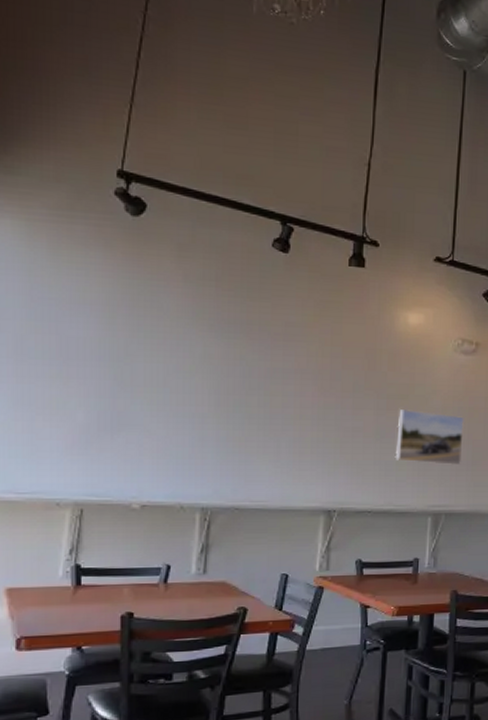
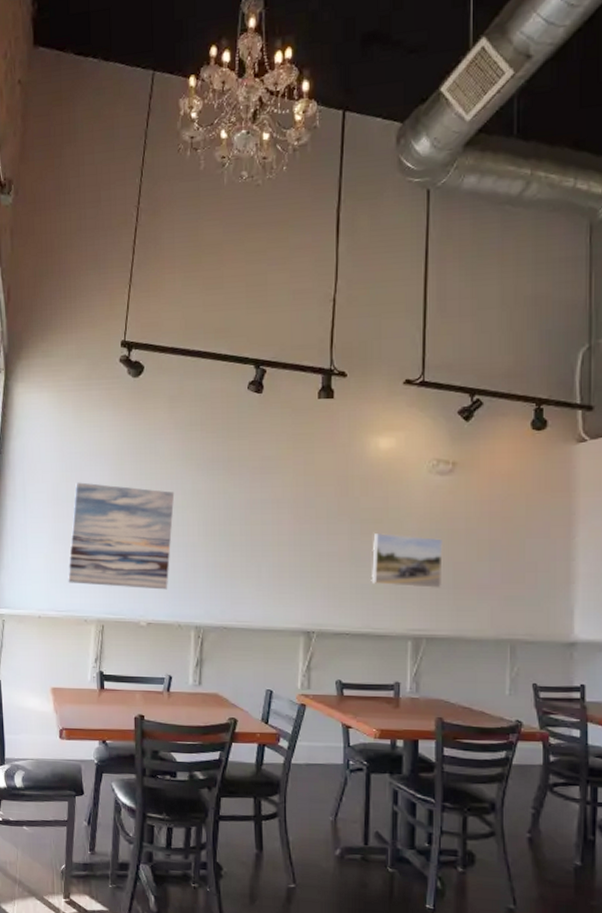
wall art: none [34,335,181,467] -> present [68,482,175,590]

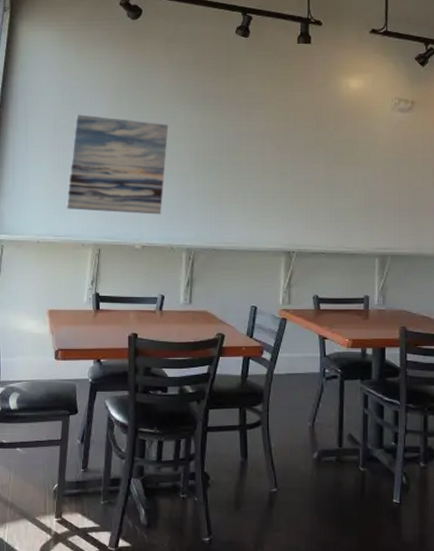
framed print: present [371,532,444,589] -> none [343,162,405,212]

